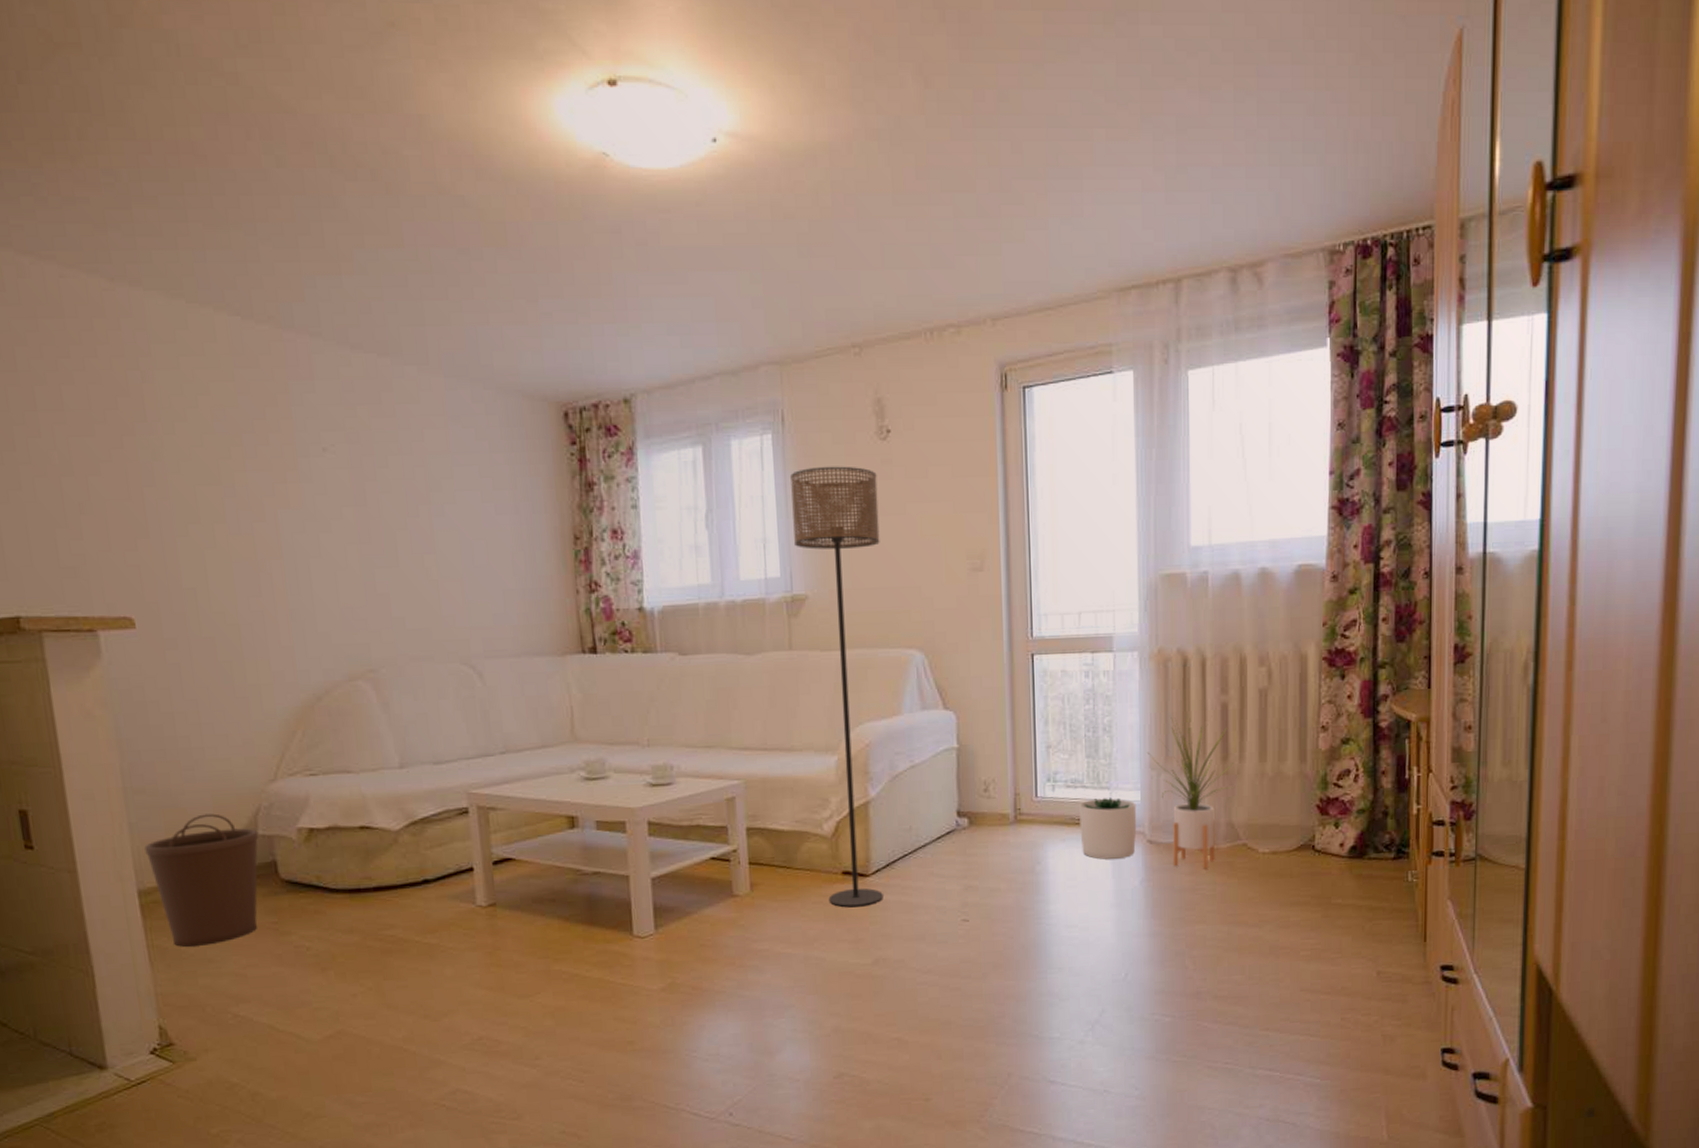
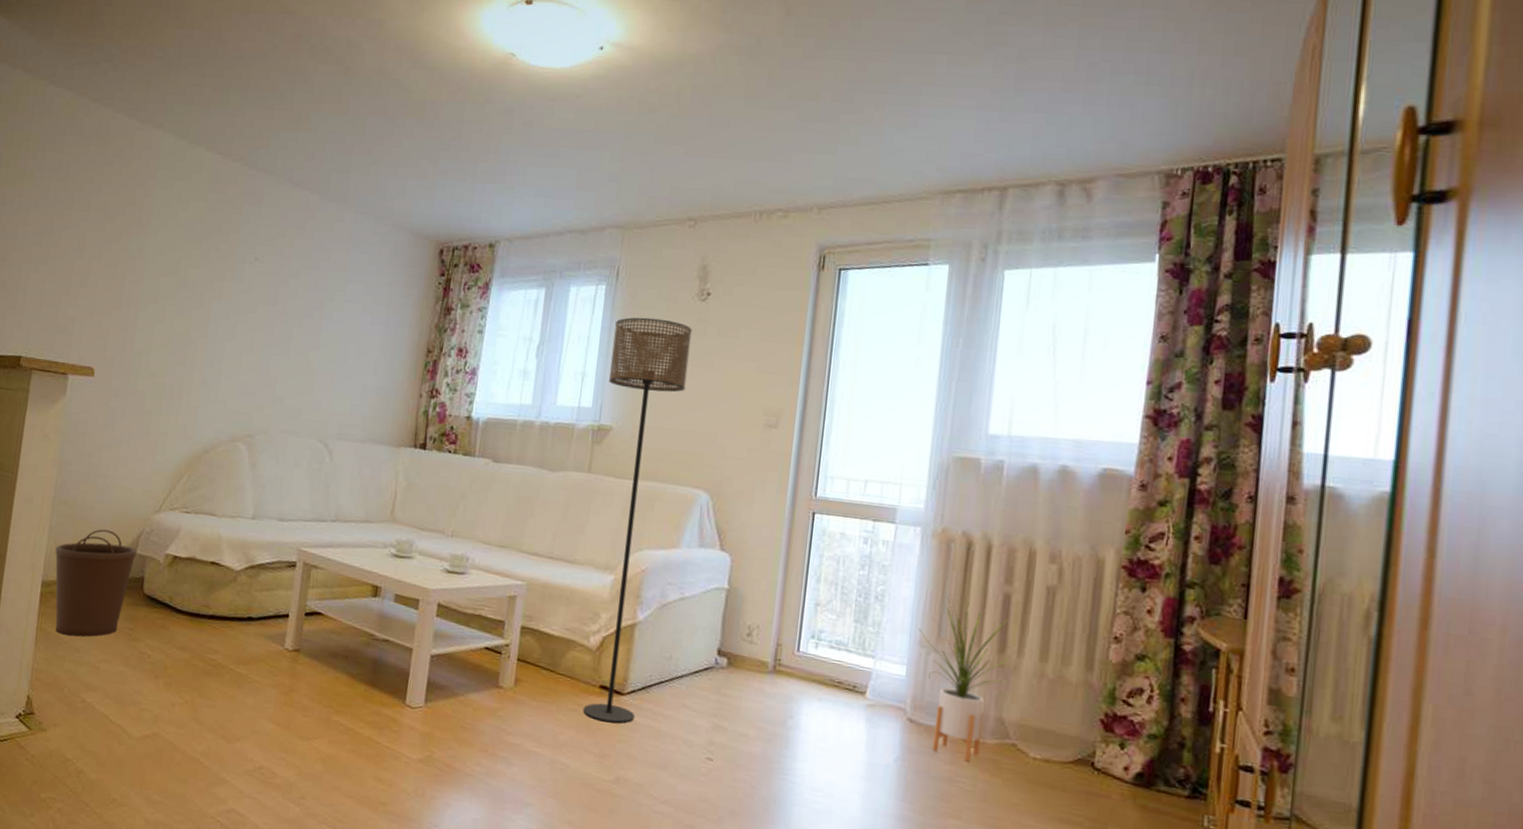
planter: present [1079,797,1137,860] -> none [837,664,901,732]

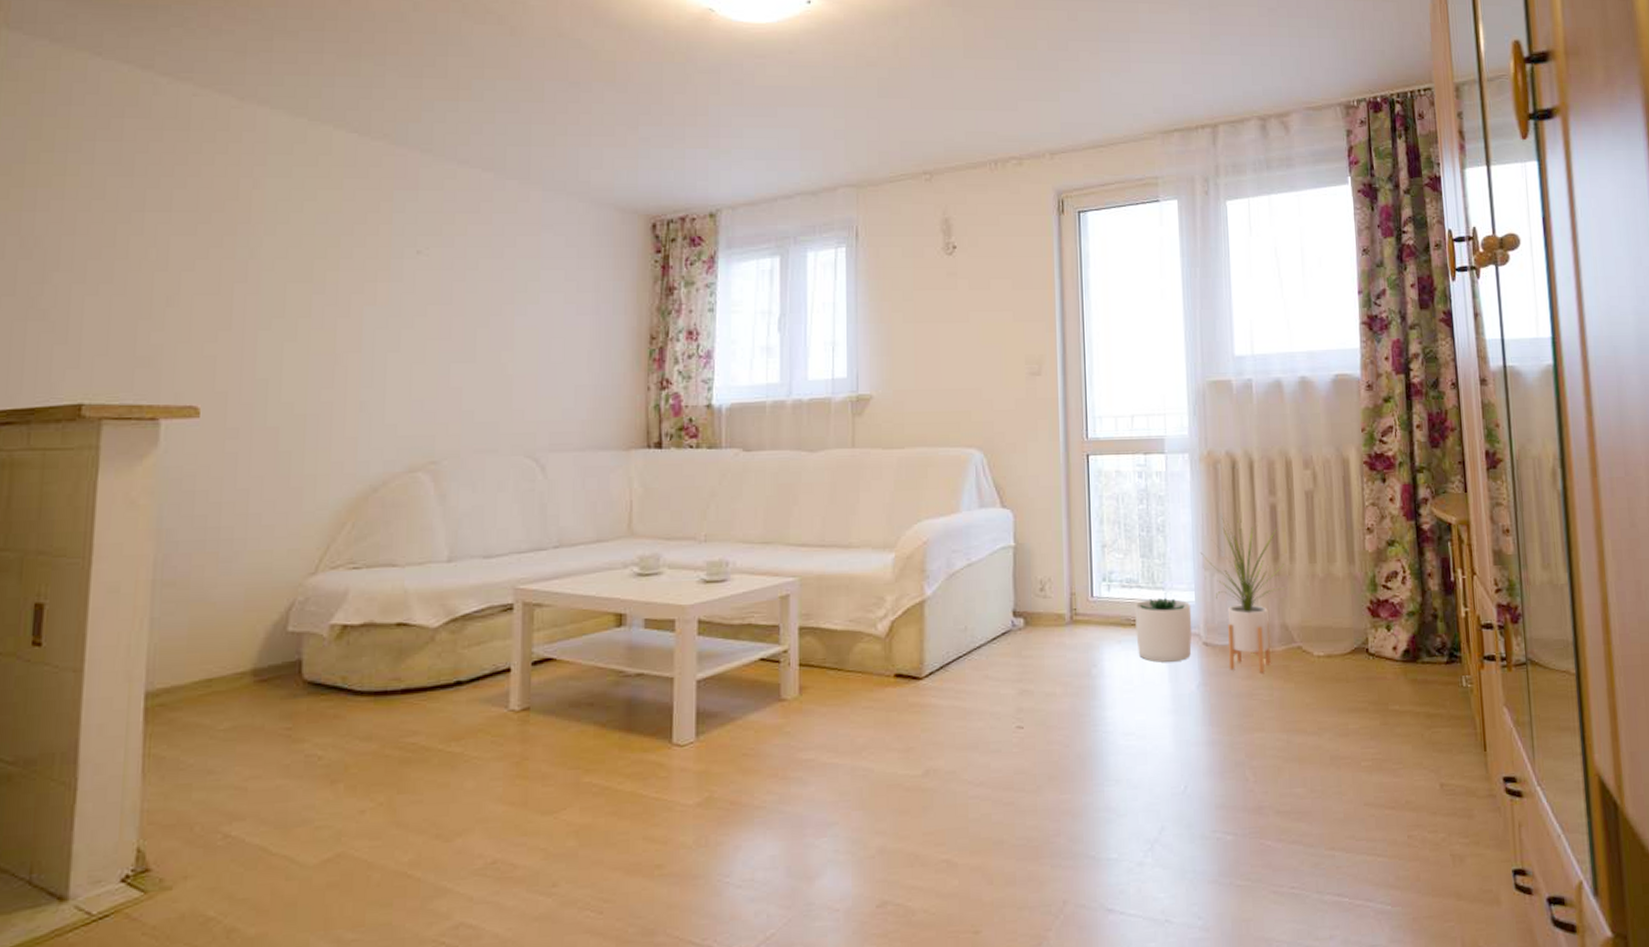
basket: present [55,529,137,637] -> none [162,608,288,756]
floor lamp: present [583,317,692,724] -> none [862,277,944,713]
planter: none [837,664,901,732] -> present [1135,598,1192,662]

